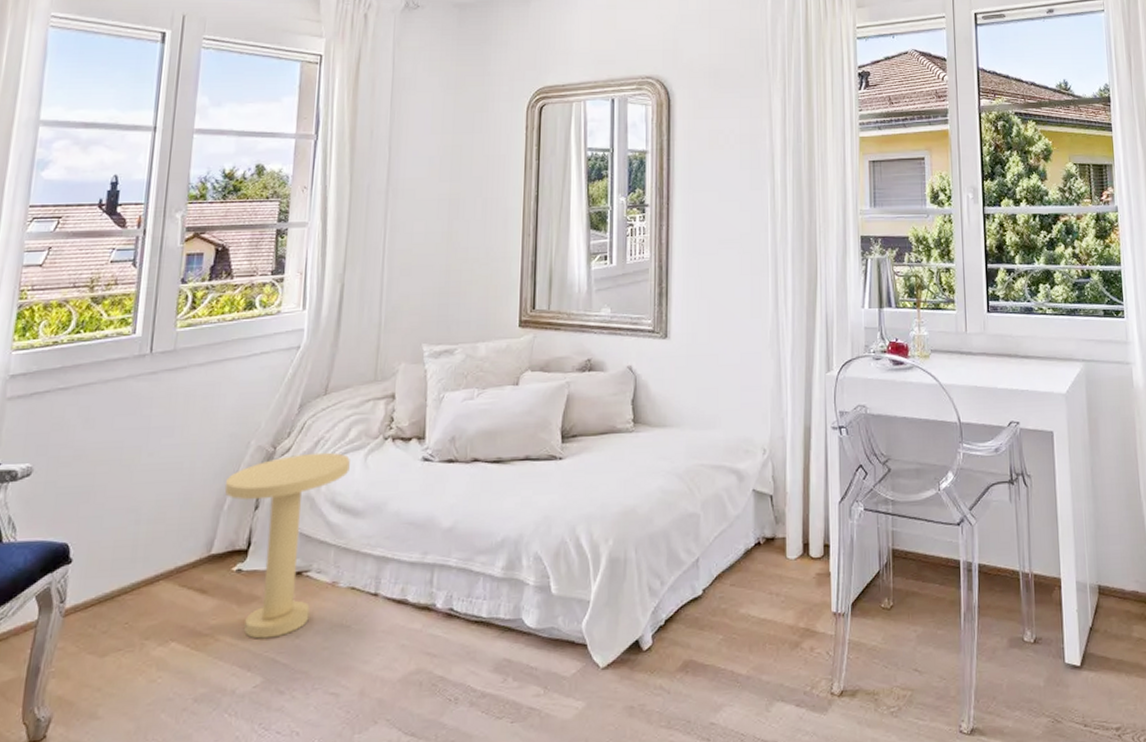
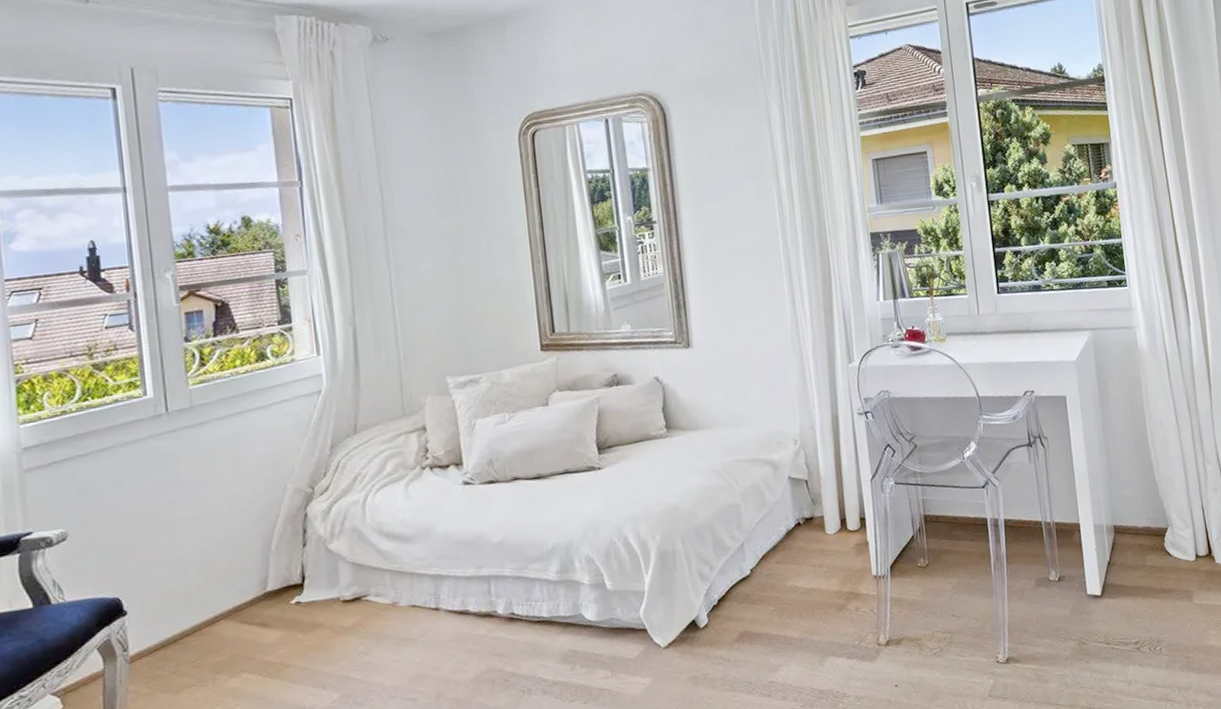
side table: present [224,452,350,639] -> none [268,486,392,661]

